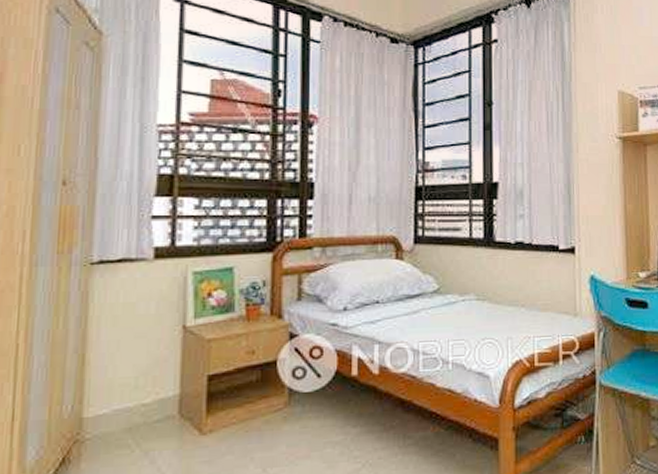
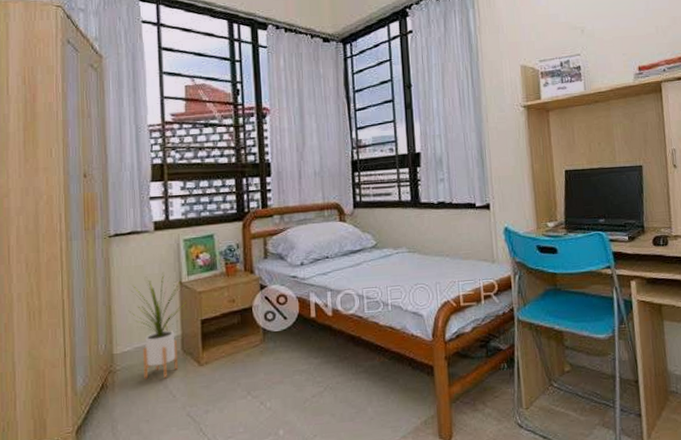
house plant: none [109,312,190,452] -> present [128,271,186,379]

